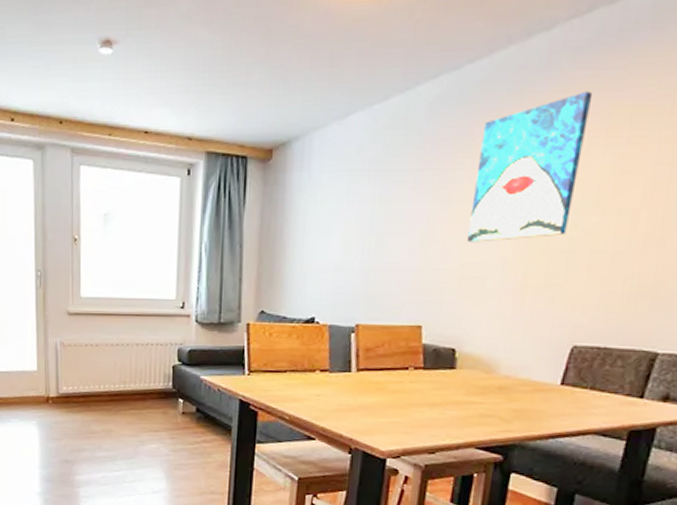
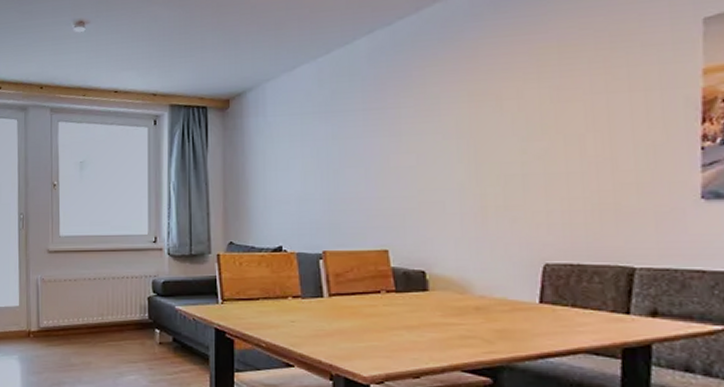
wall art: present [466,91,593,243] -> none [420,35,519,171]

